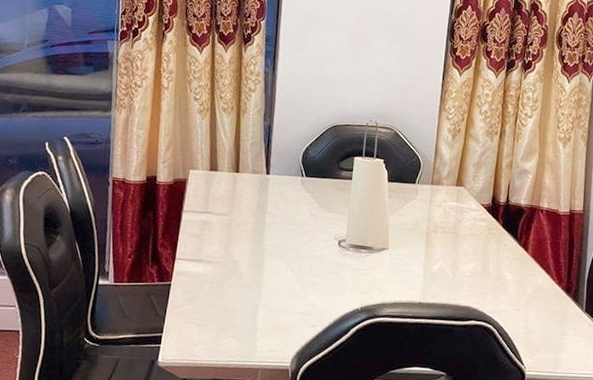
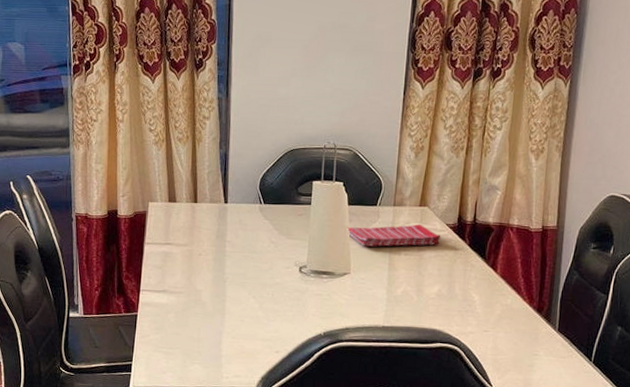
dish towel: none [386,203,476,225] -> present [346,224,441,247]

